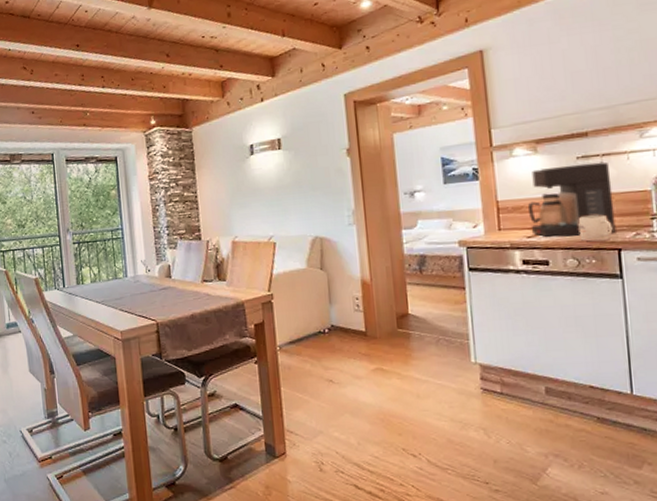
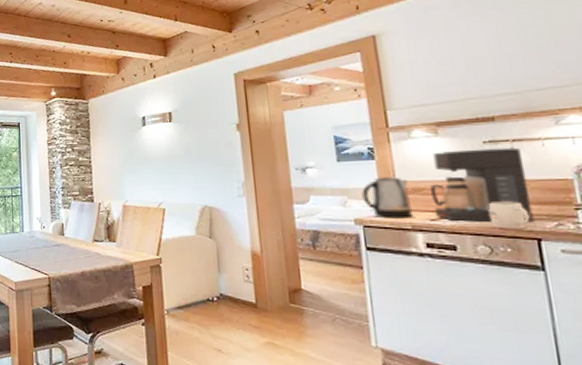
kettle: none [466,196,513,239] -> present [361,177,414,220]

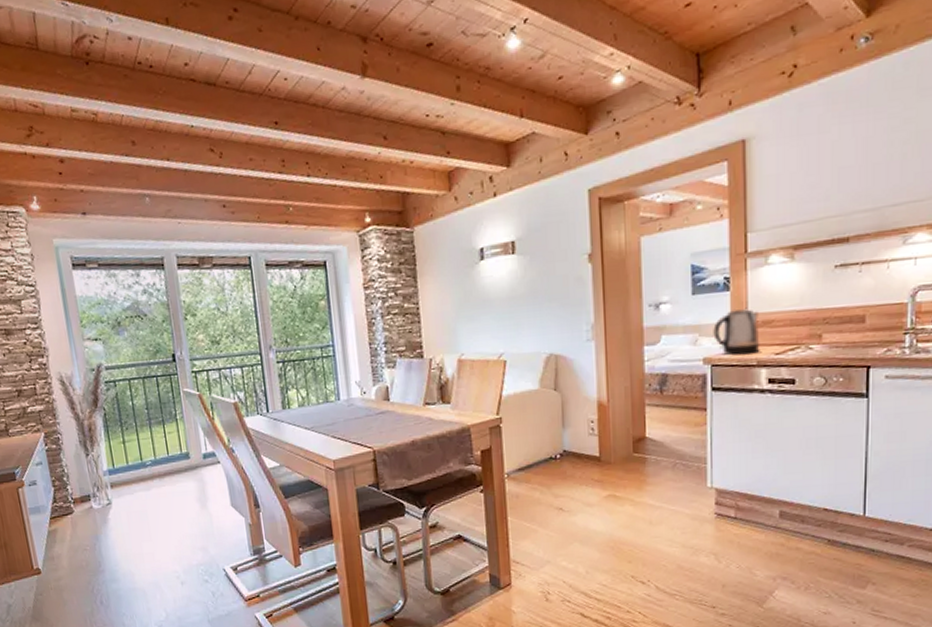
coffee maker: present [430,147,534,222] -> none [780,271,868,355]
mug: present [487,201,530,229] -> none [829,329,864,359]

